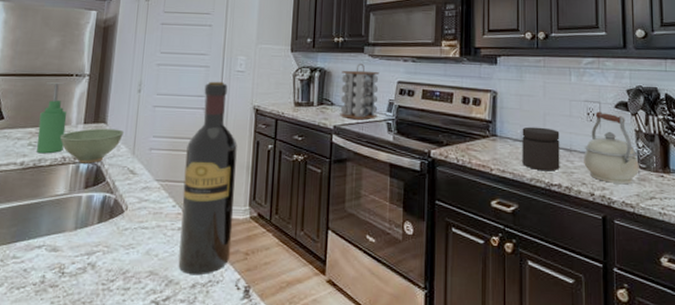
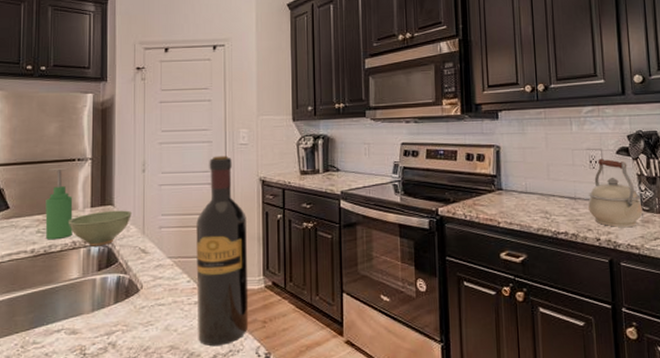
spice rack: present [340,63,379,120] -> none [345,127,384,184]
jar: present [522,126,560,172] -> none [527,178,566,221]

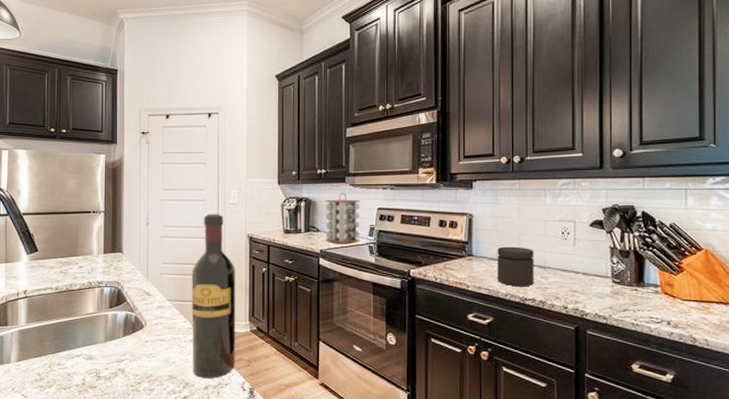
soap dispenser: present [45,168,73,240] -> none [67,219,89,280]
bowl: present [67,210,132,247] -> none [85,257,137,287]
spice rack: none [345,127,384,184] -> present [325,192,360,244]
jar: none [527,178,566,221] -> present [497,246,534,287]
kettle: present [588,158,643,228] -> none [558,230,613,298]

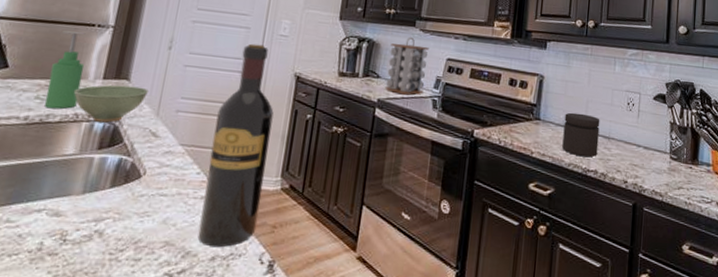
soap dispenser: none [67,219,89,280] -> present [45,31,86,109]
bowl: none [85,257,137,287] -> present [73,85,148,123]

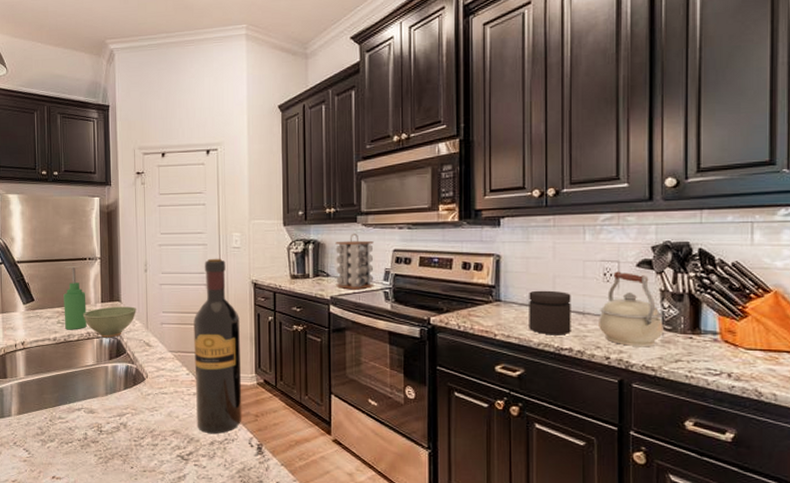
kettle: none [620,102,671,174] -> present [599,271,664,347]

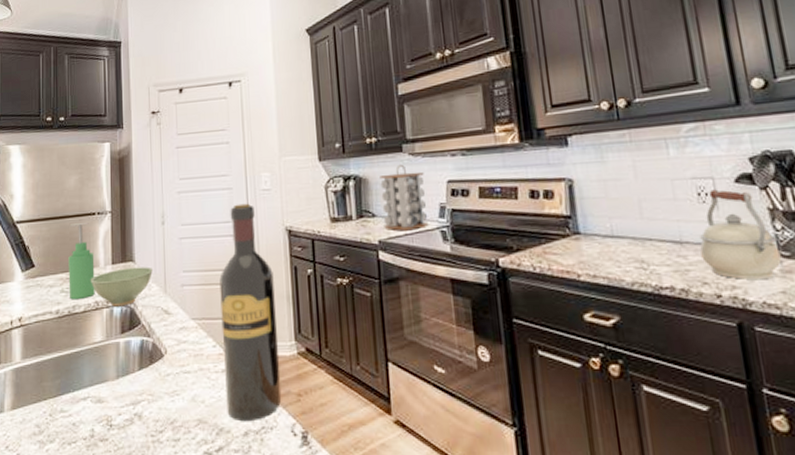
jar: present [529,290,571,336] -> none [612,217,670,272]

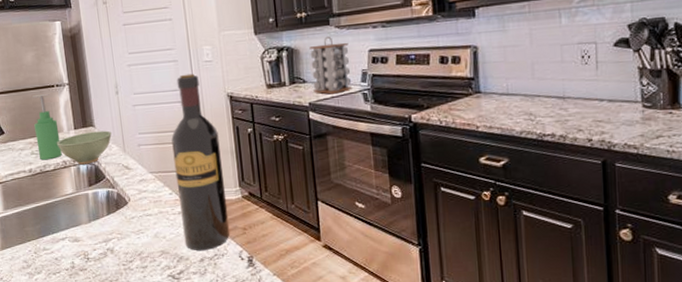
kettle: present [698,189,782,281] -> none [579,52,644,127]

